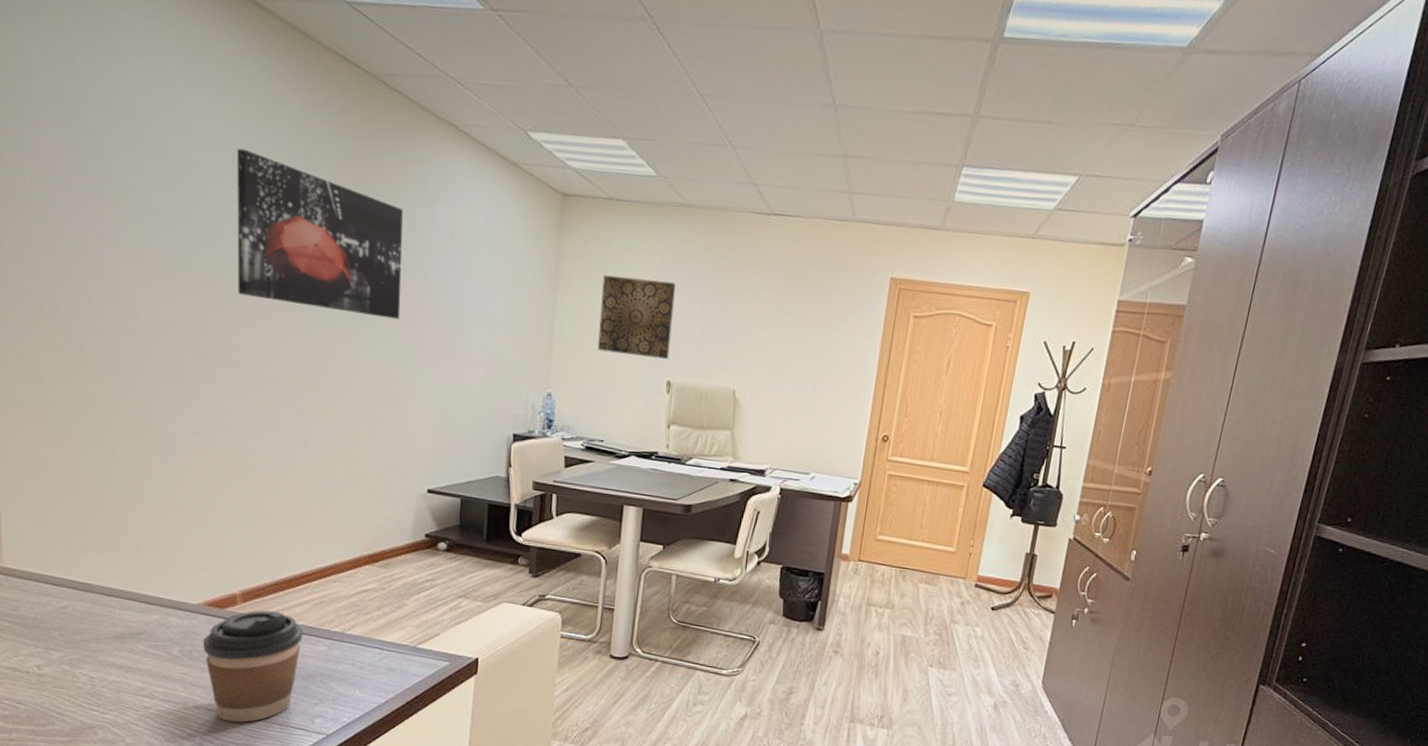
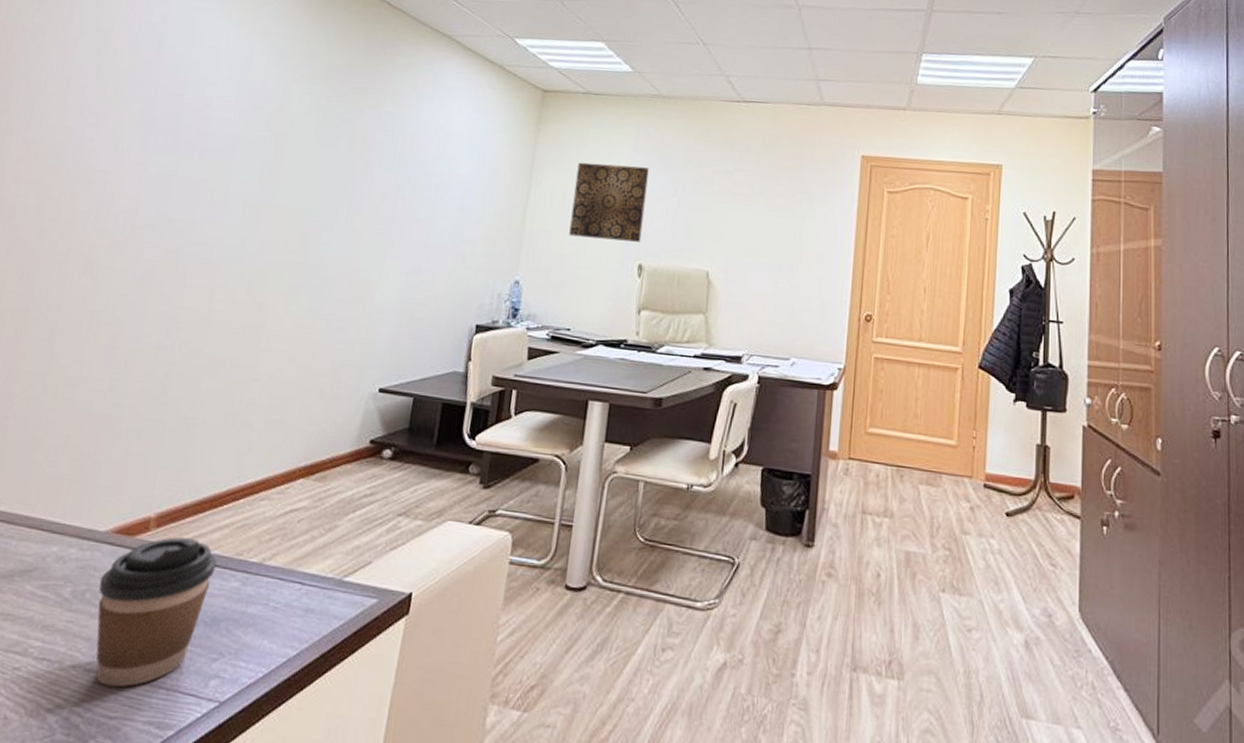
wall art: present [237,148,403,320] -> none [220,62,391,212]

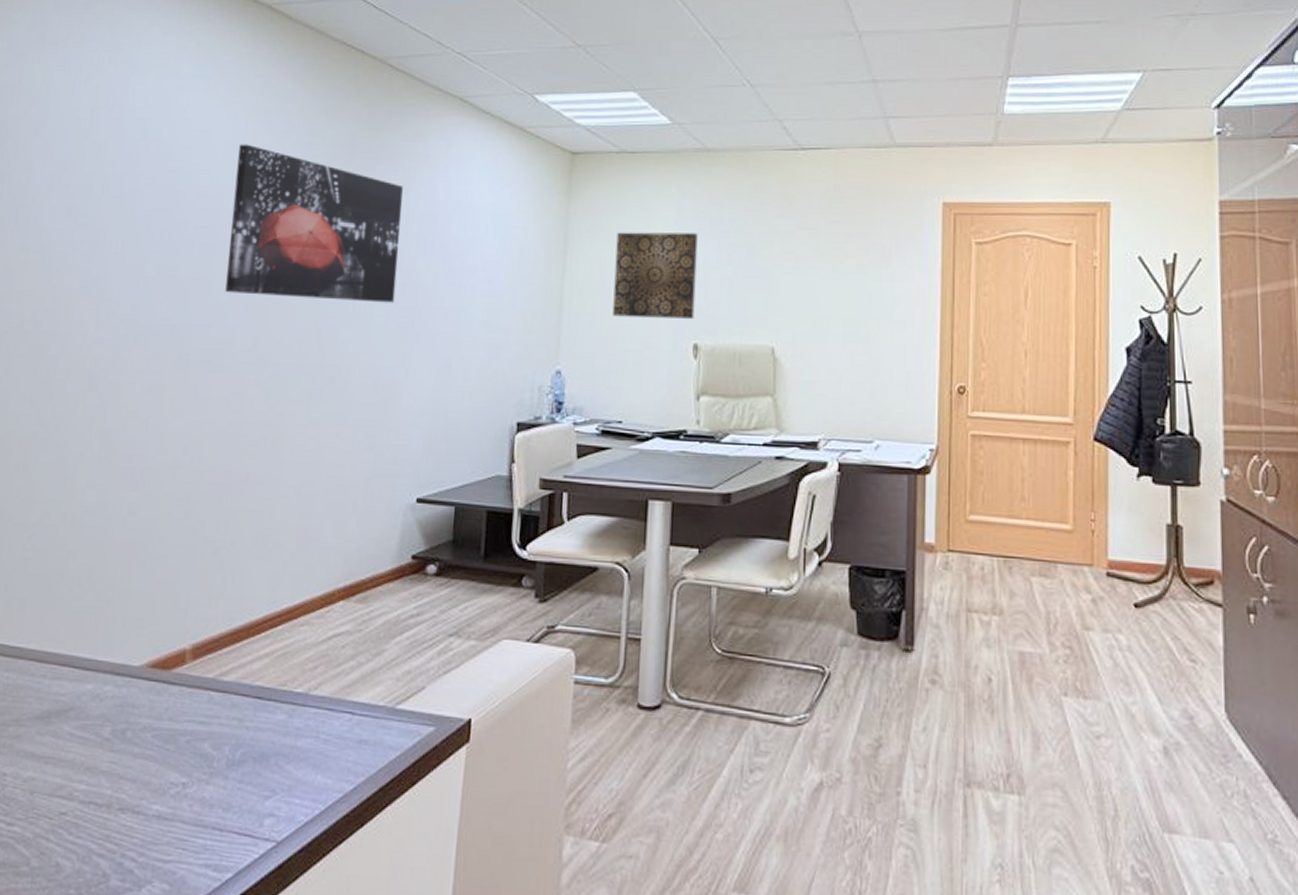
coffee cup: present [95,537,217,688] -> none [139,669,260,830]
wall art: none [220,62,391,212] -> present [225,144,403,303]

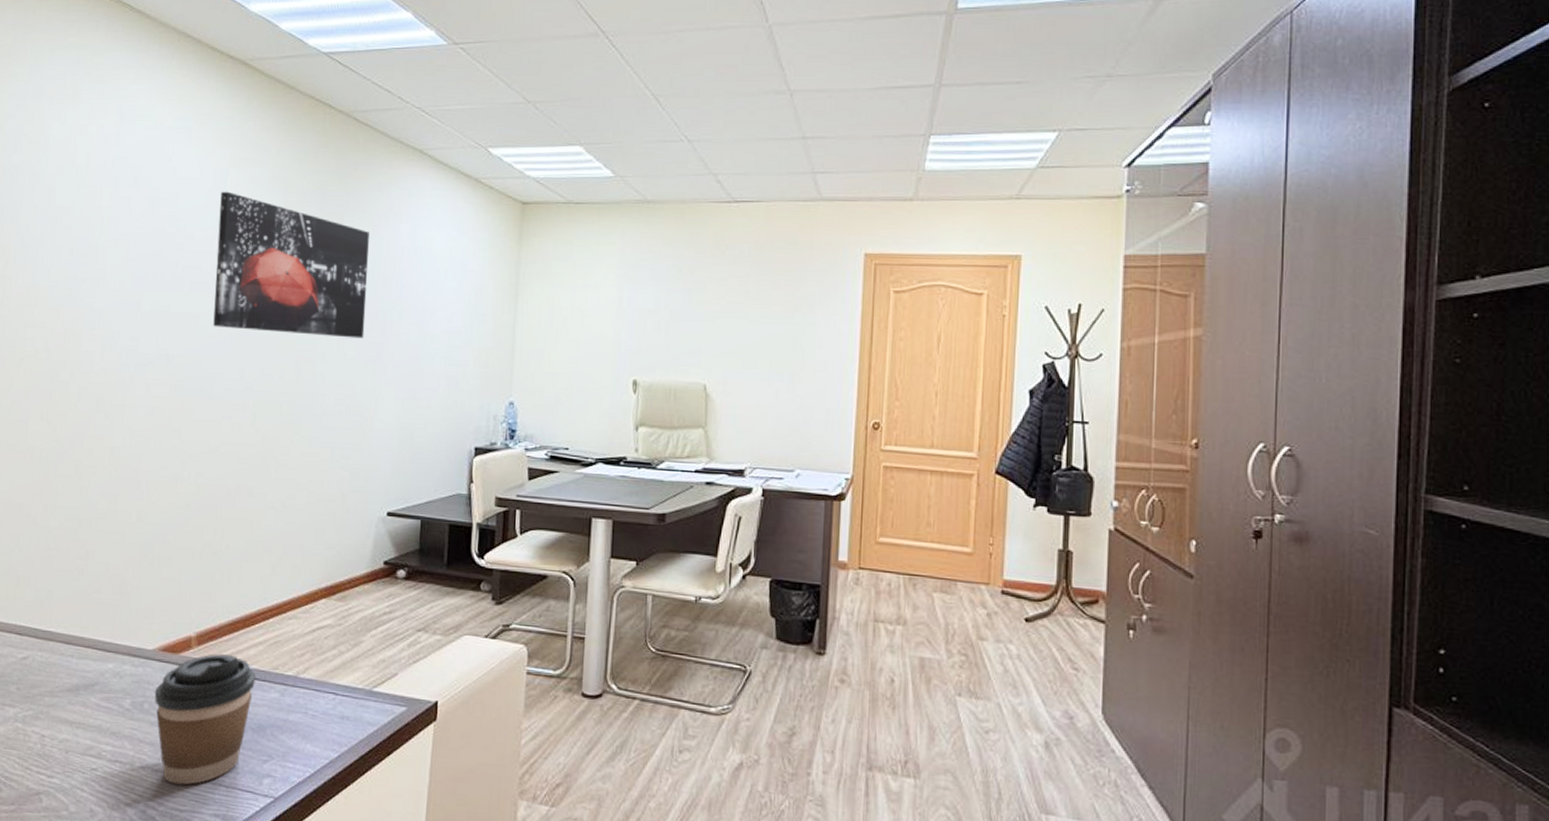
coffee cup: none [139,669,260,830] -> present [154,654,256,785]
wall art: present [612,232,698,319] -> none [560,277,638,357]

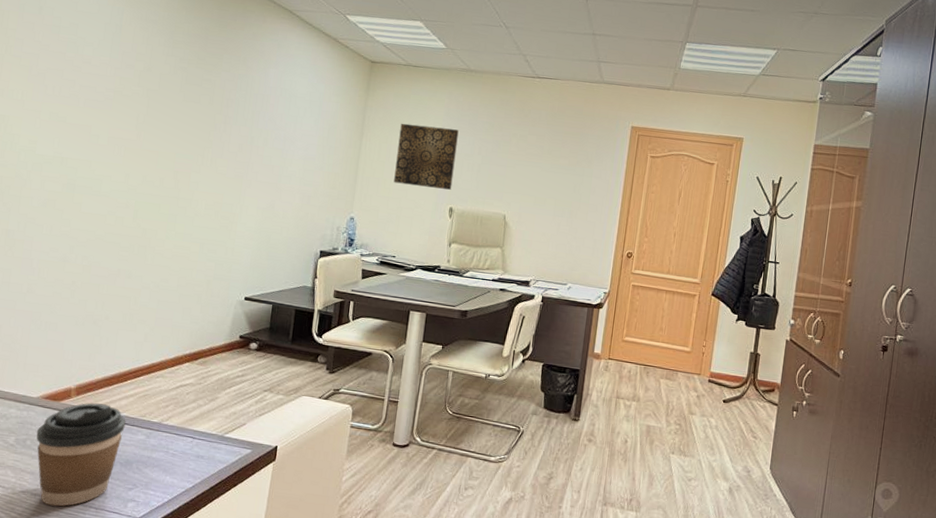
wall art: present [213,191,369,339] -> none [104,26,243,158]
wall art: none [560,277,638,357] -> present [393,123,459,190]

